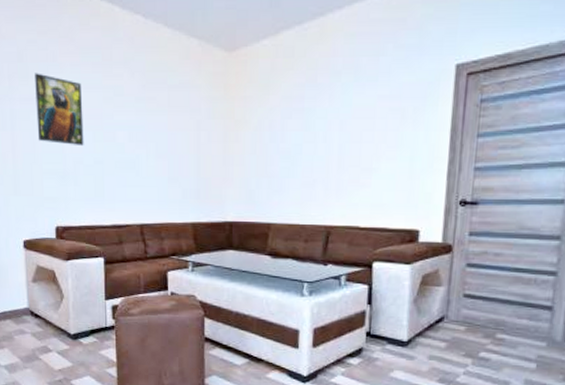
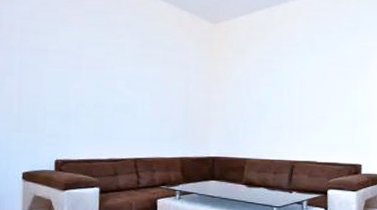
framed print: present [35,73,84,147] -> none [44,29,88,92]

